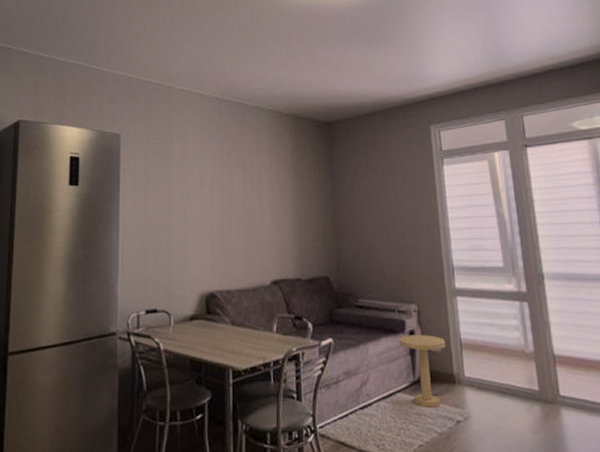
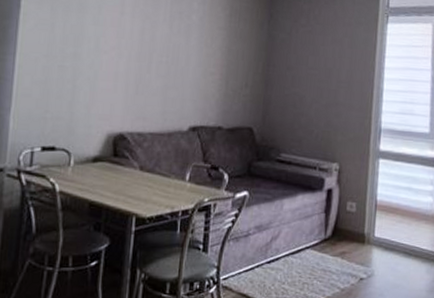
side table: present [400,335,445,407] -> none [316,193,361,265]

